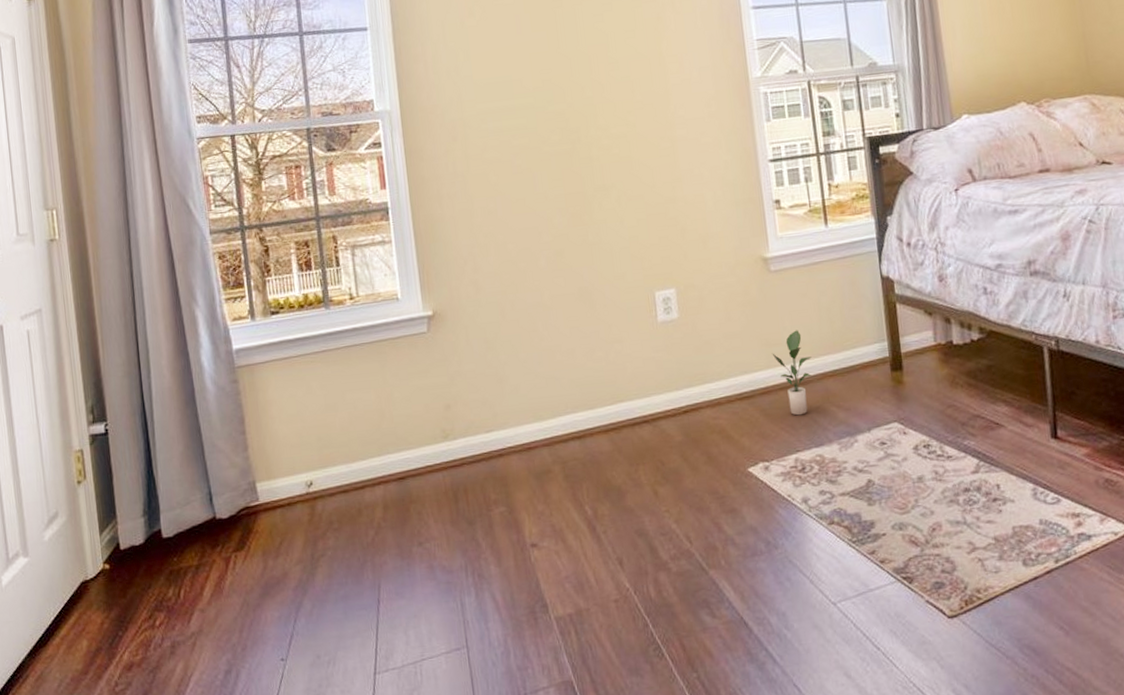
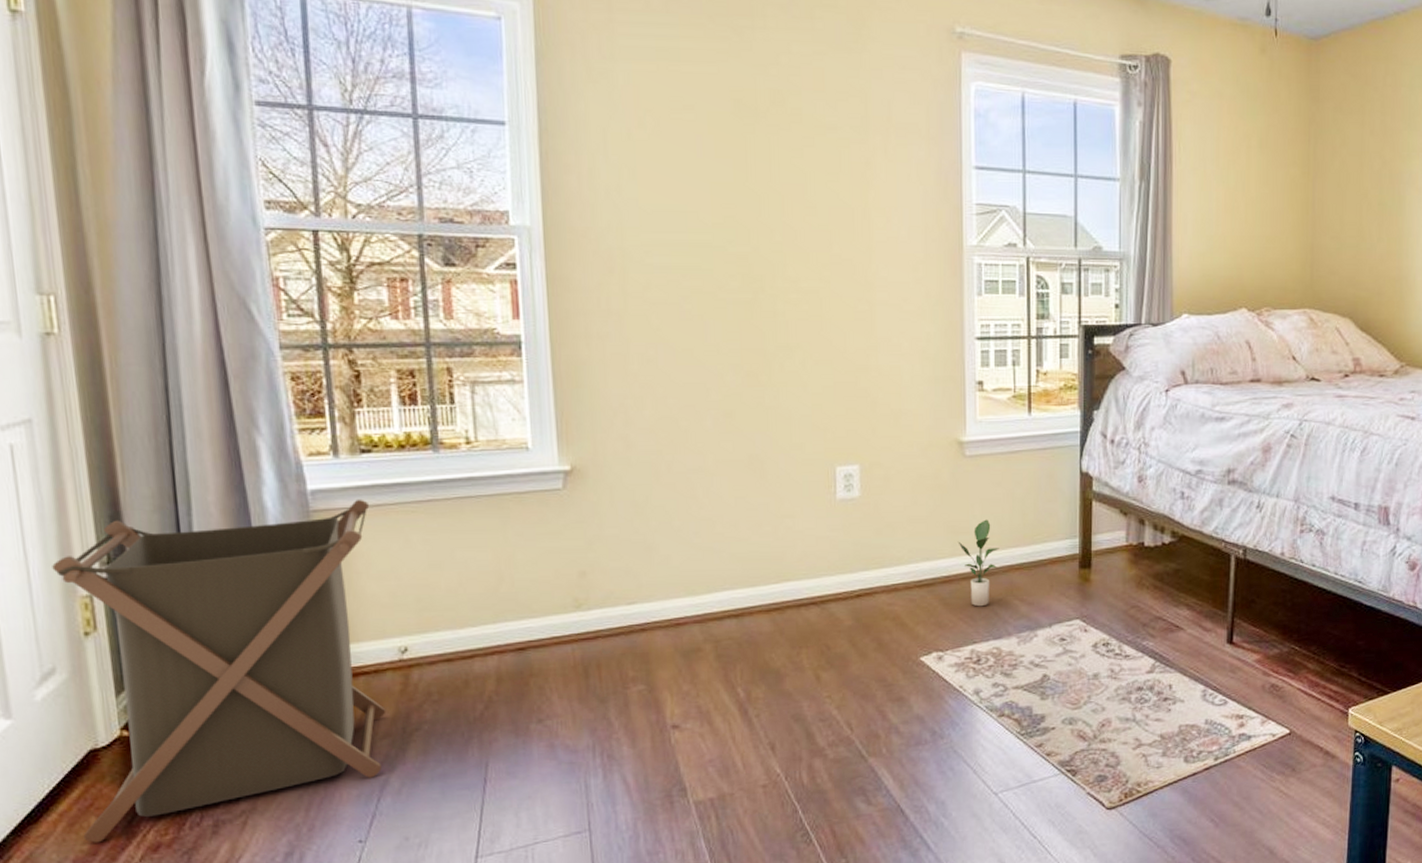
laundry basket: none [55,354,298,663] -> present [52,499,386,843]

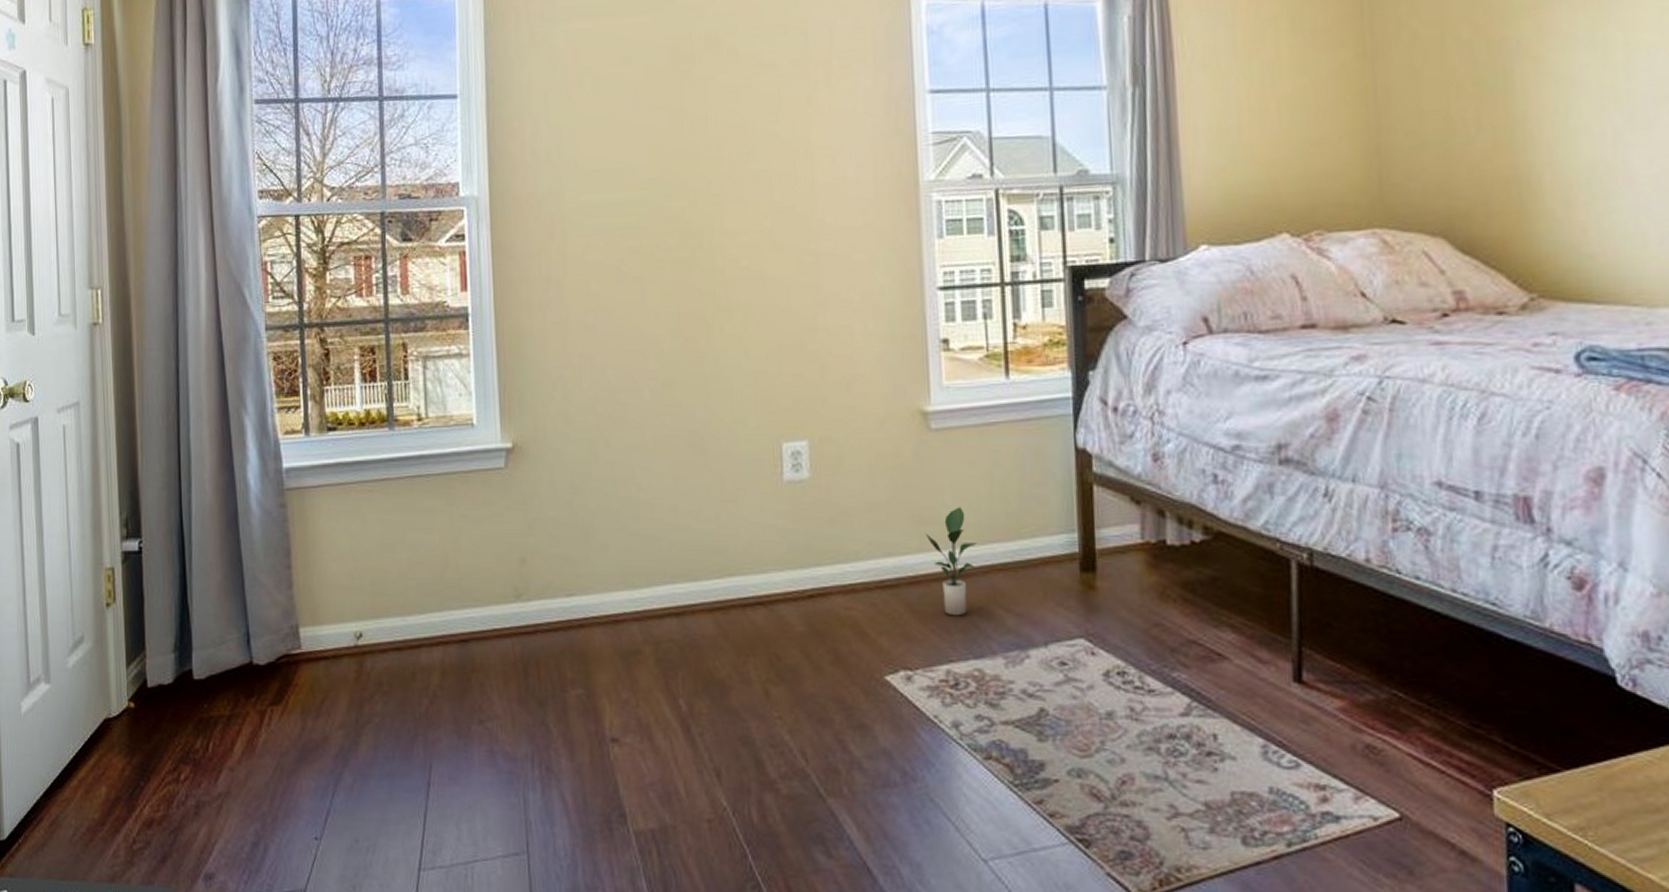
laundry basket: present [52,499,386,843] -> none [86,477,342,813]

